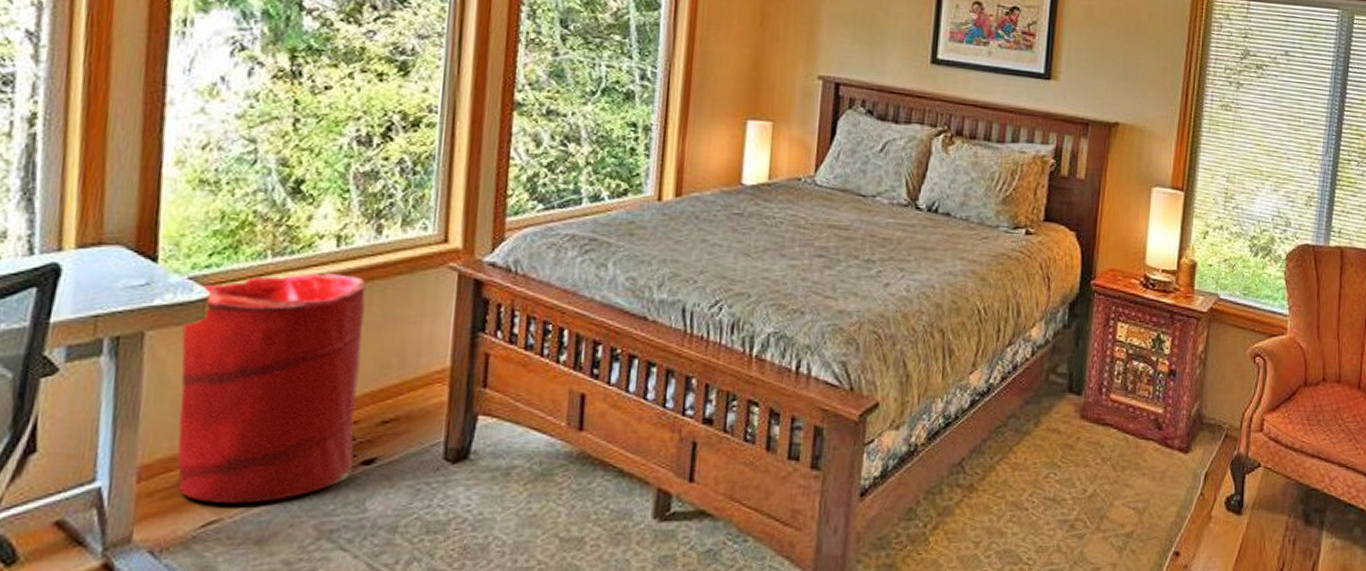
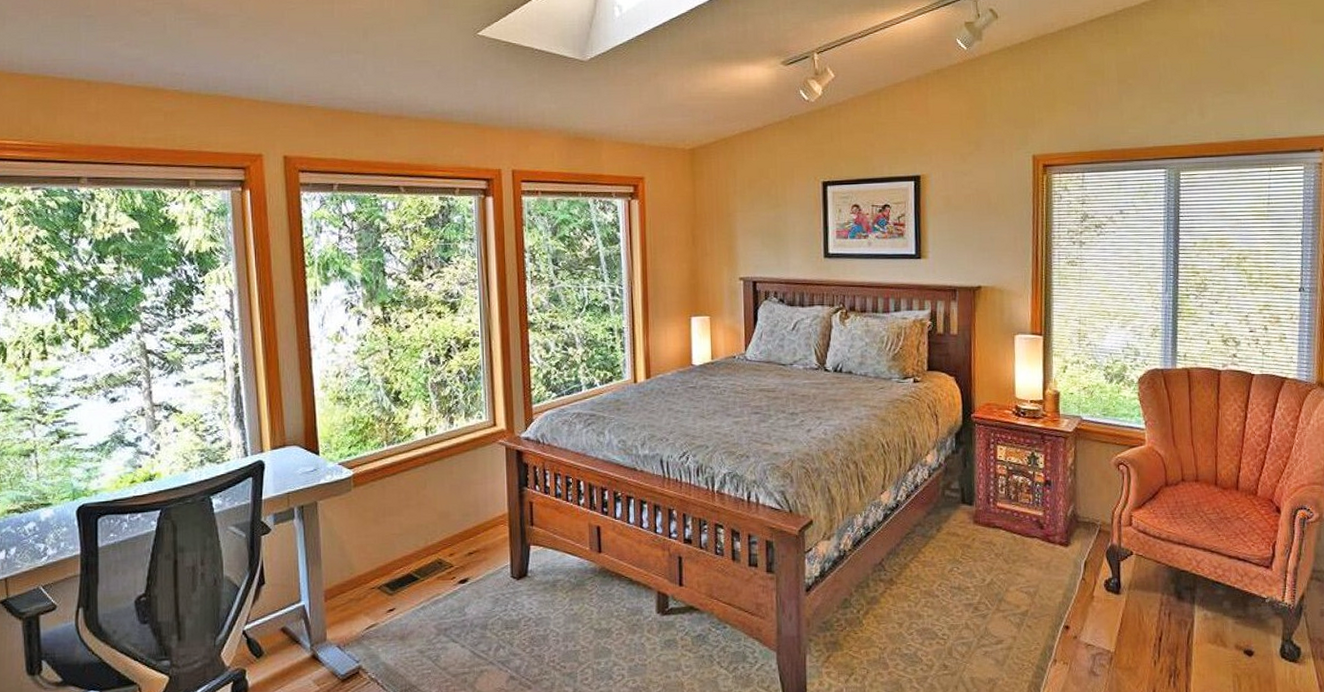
laundry hamper: present [177,273,367,504] -> none [339,454,454,613]

